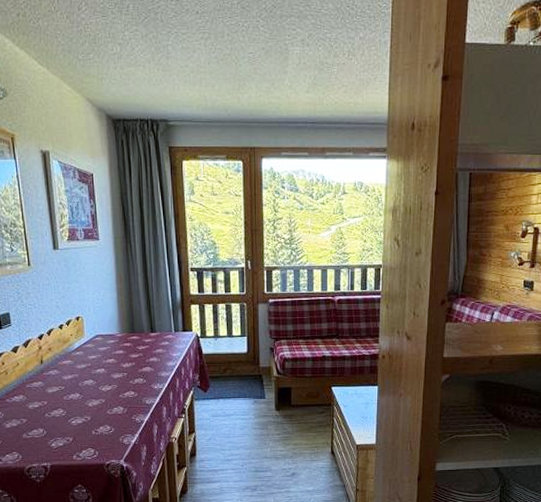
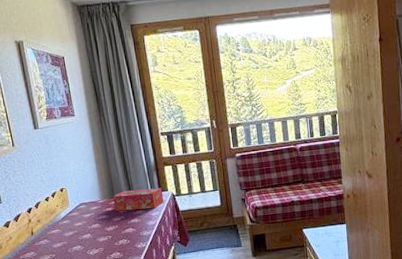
tissue box: none [132,326,187,349] -> present [112,188,164,211]

